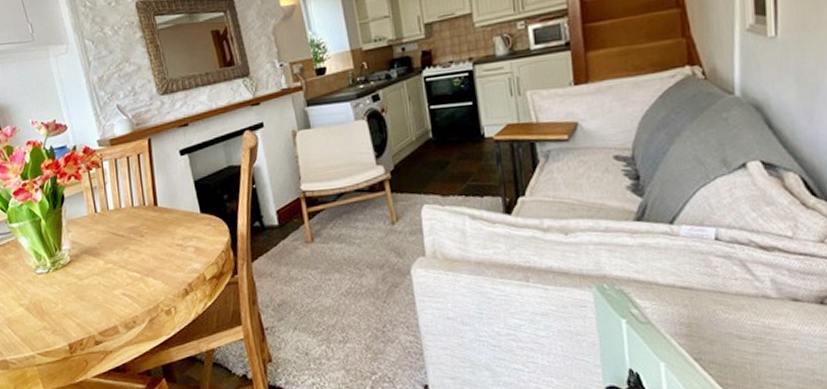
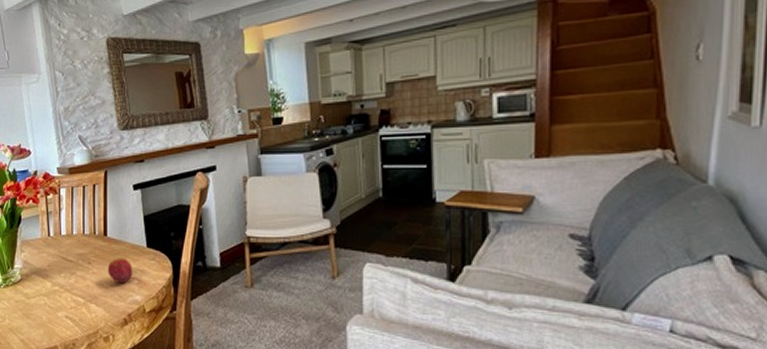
fruit: none [161,226,189,254] -> present [107,258,133,284]

